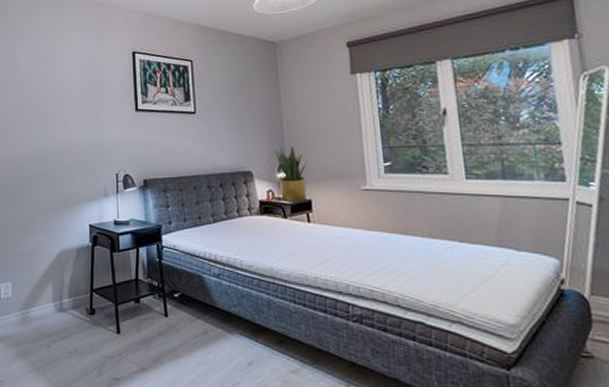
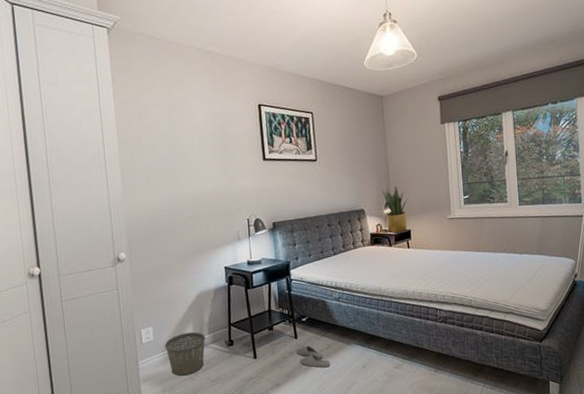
basket: none [22,293,65,342] -> present [164,332,206,376]
slippers: none [166,328,207,358] -> present [296,346,330,368]

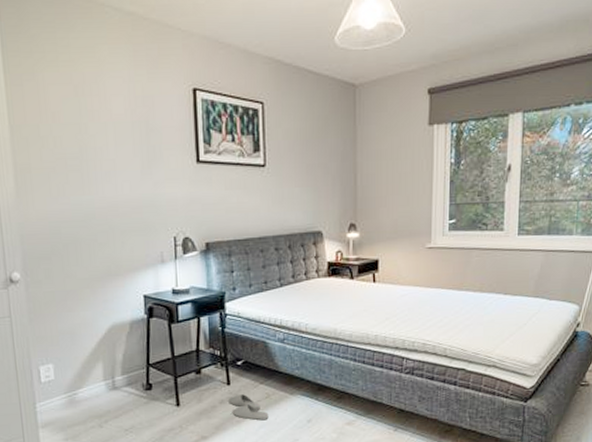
basket: present [164,332,206,376] -> none [68,371,118,423]
planter: present [382,185,408,233] -> none [347,203,378,263]

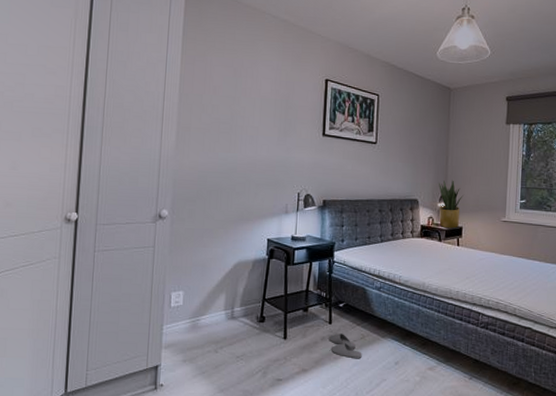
planter: none [347,203,378,263] -> present [439,180,463,229]

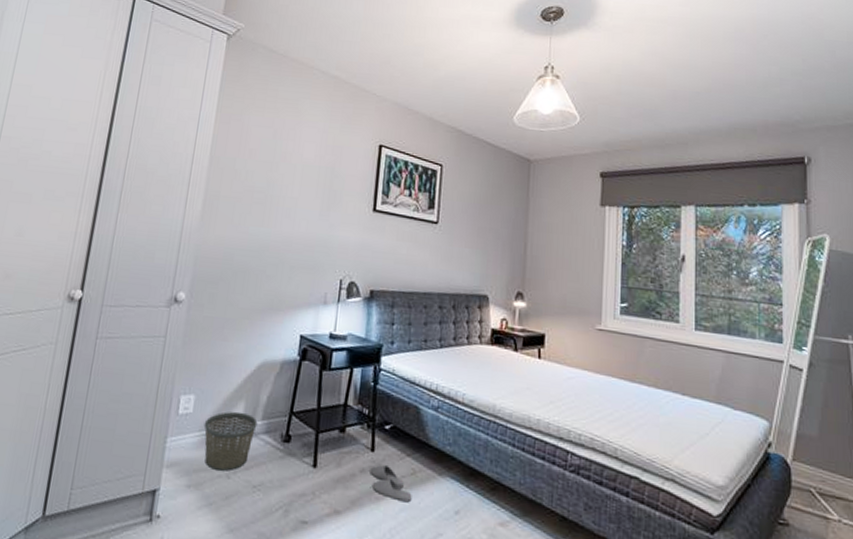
basket: none [193,301,237,347] -> present [204,411,258,471]
planter: present [439,180,463,229] -> none [514,272,546,336]

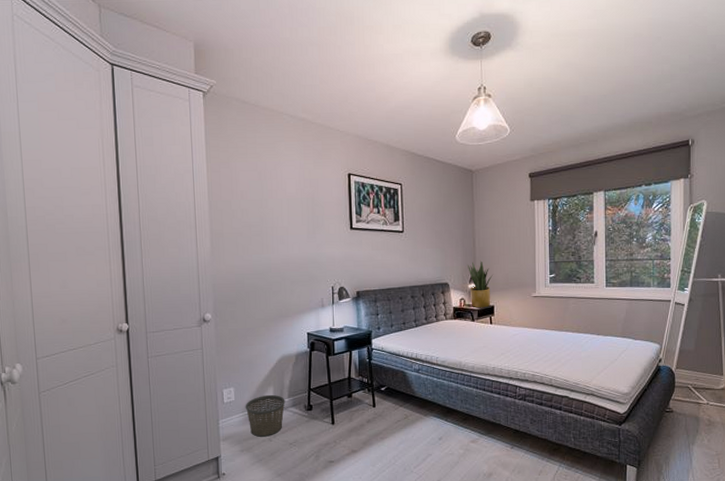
slippers: present [370,465,412,503] -> none [374,415,407,438]
planter: none [514,272,546,336] -> present [468,261,493,308]

